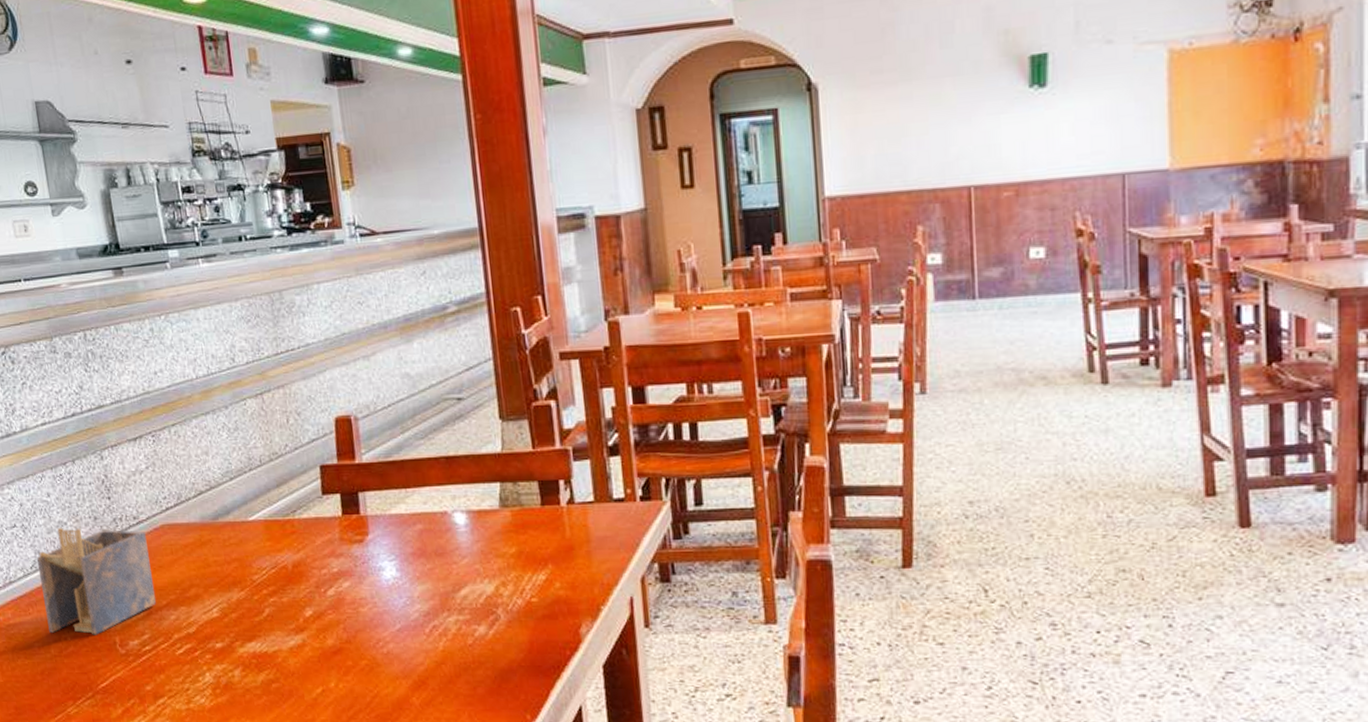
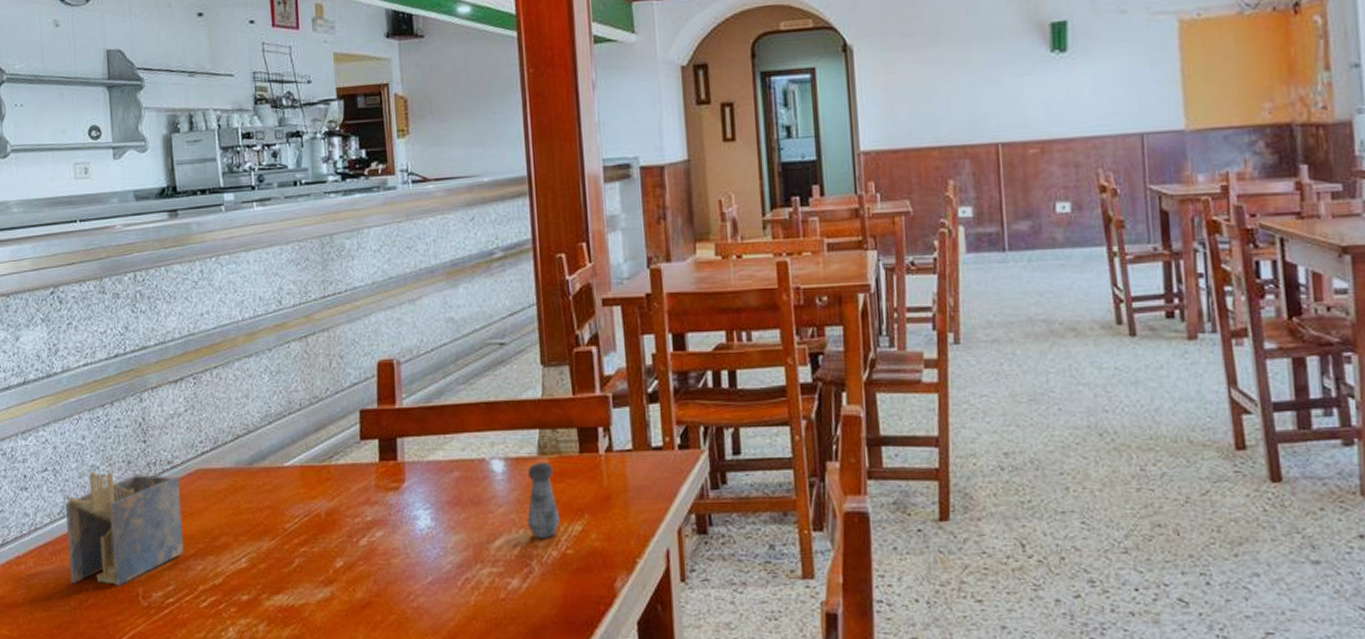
salt shaker: none [490,514,524,587] -> present [527,461,560,538]

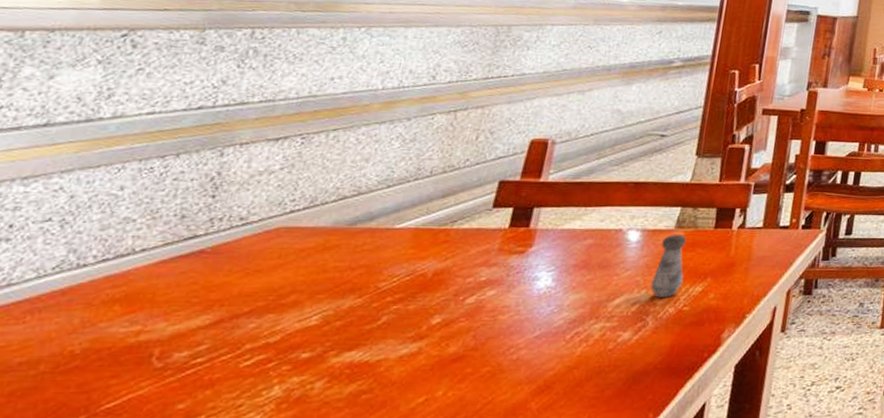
napkin holder: present [65,471,183,586] -> none [47,224,251,347]

